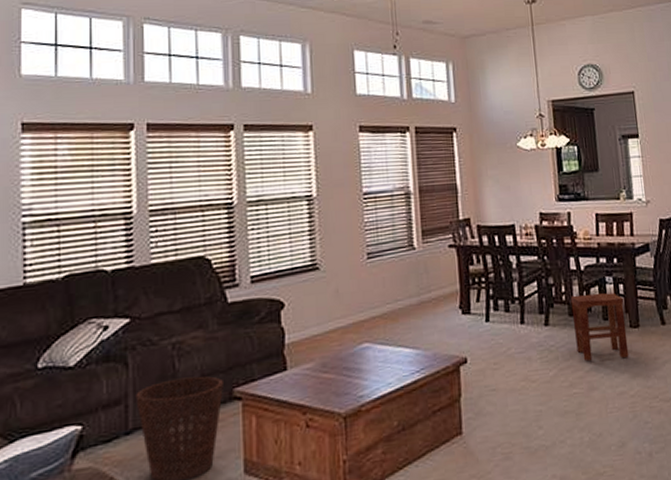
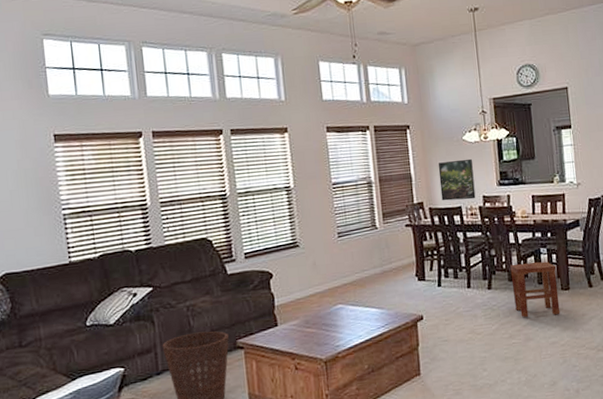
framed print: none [488,168,532,218] -> present [438,158,476,201]

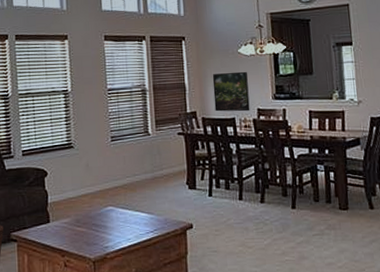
stool: present [510,261,560,318] -> none [284,178,338,235]

